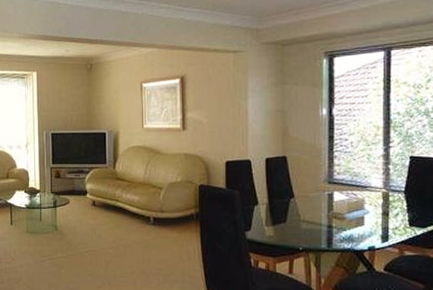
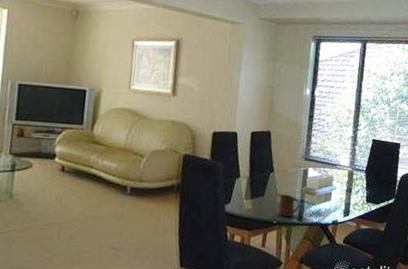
cup: none [303,220,328,243] -> present [278,195,300,217]

